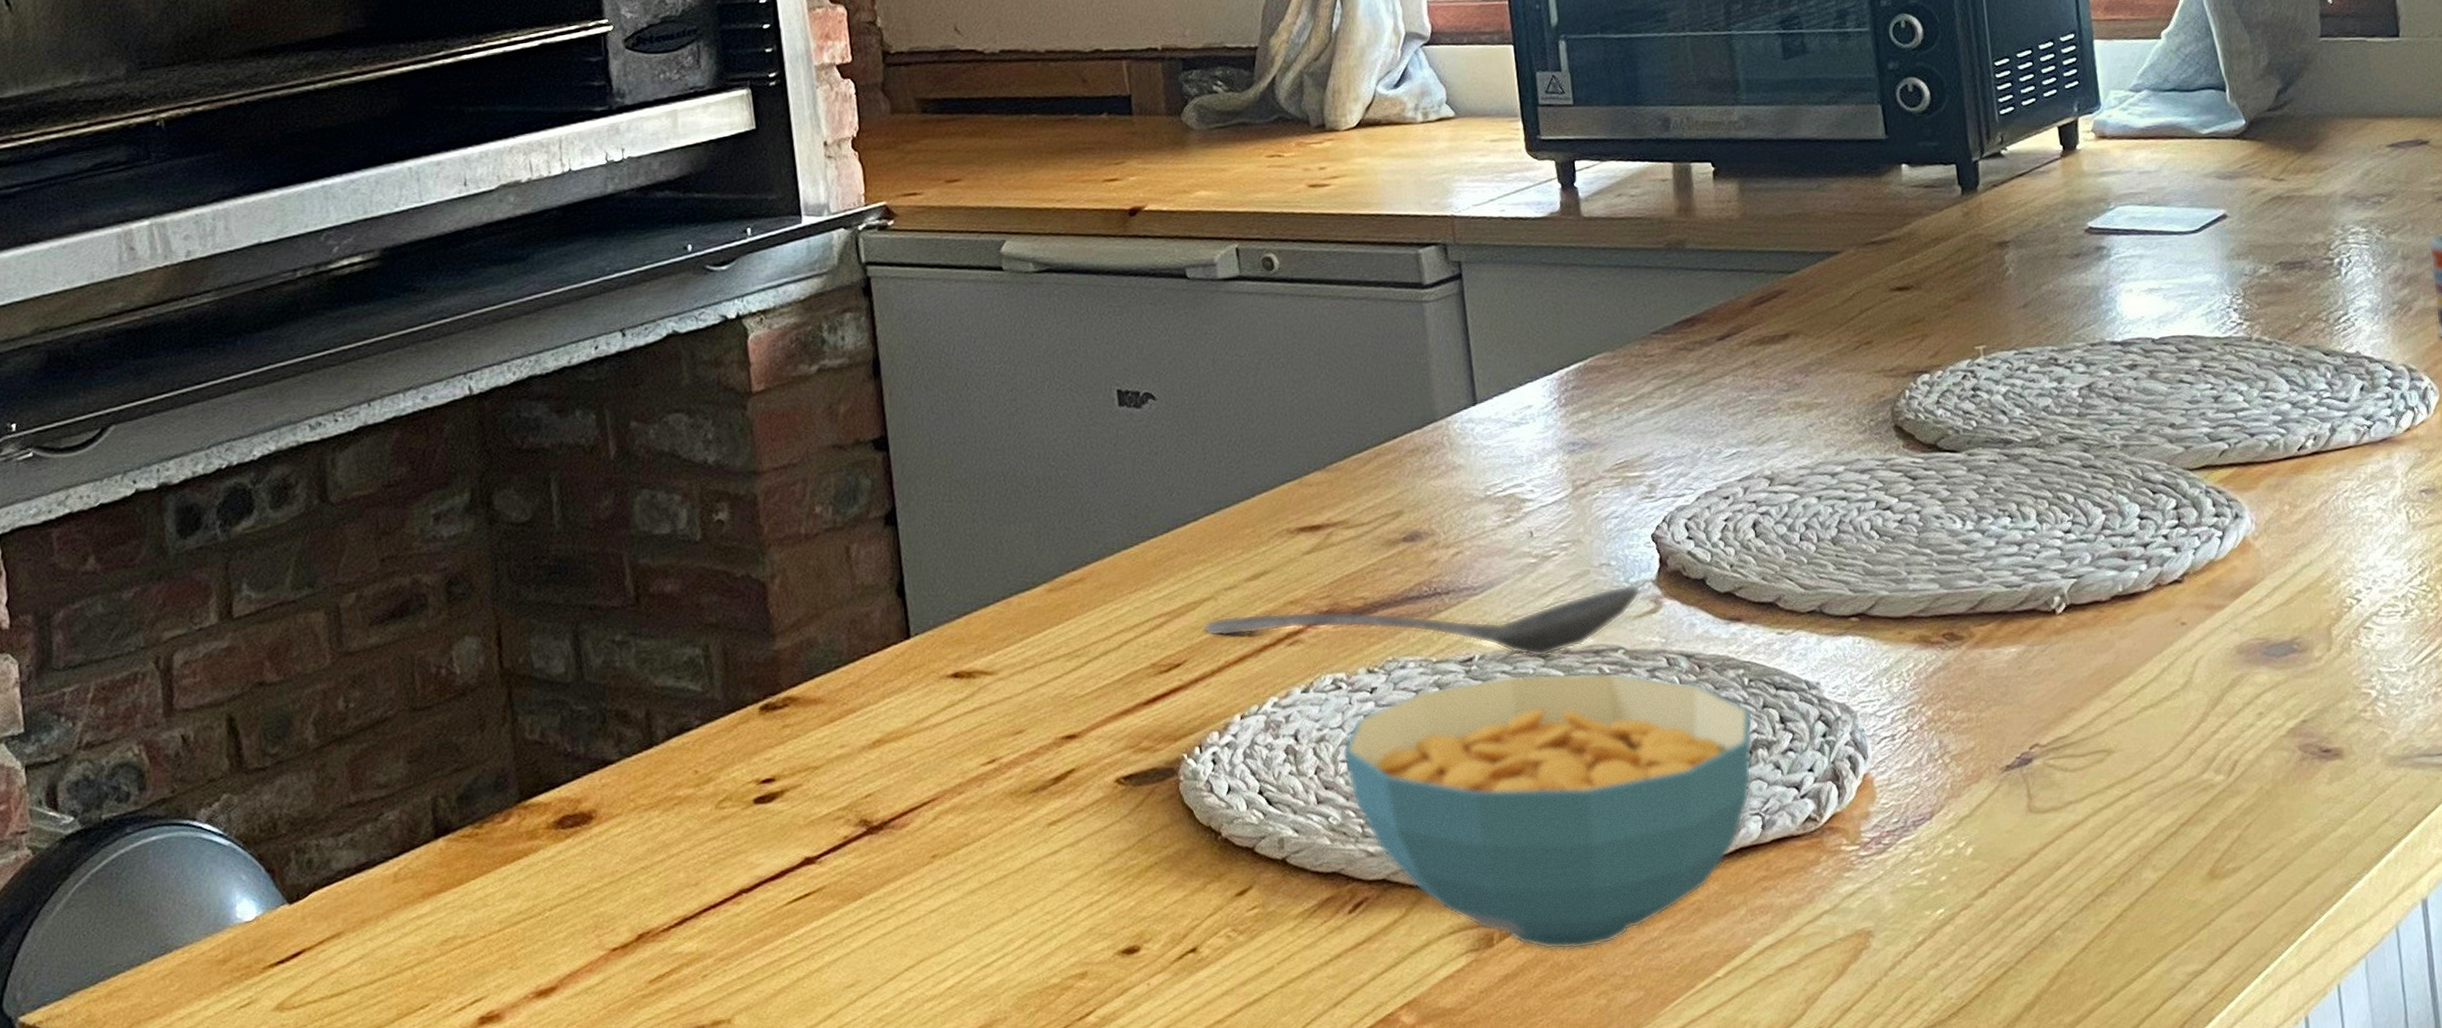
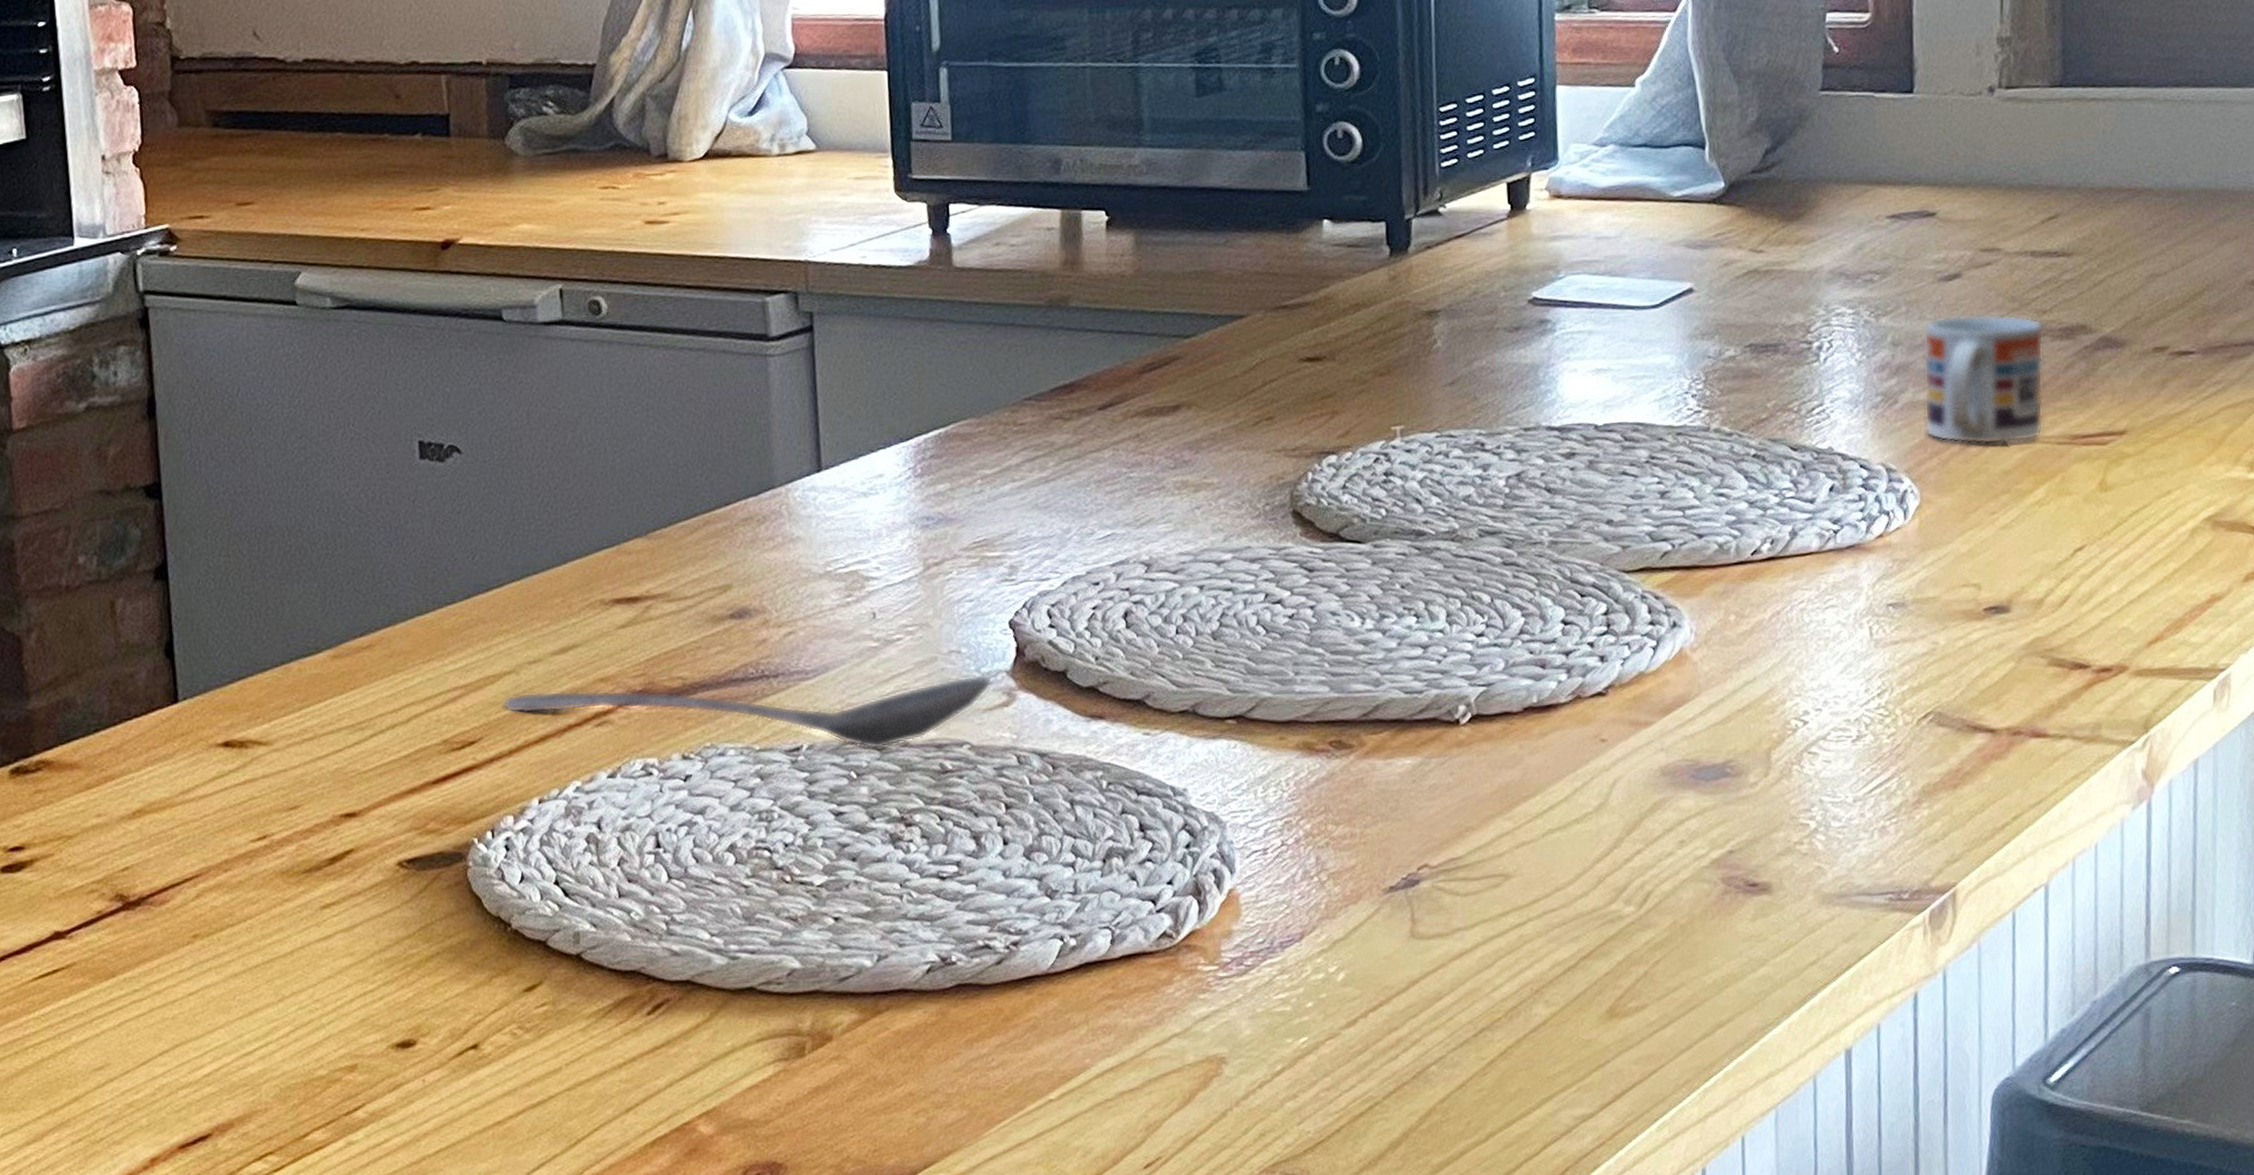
cereal bowl: present [1341,671,1753,950] -> none [649,766,1110,1064]

